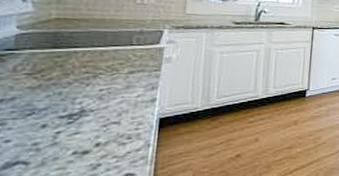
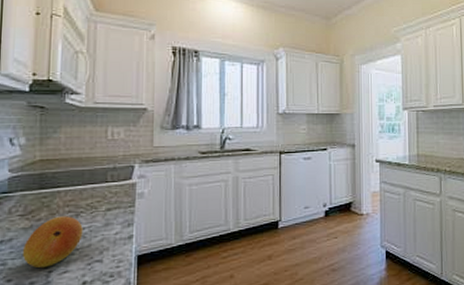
fruit: none [25,77,101,128] -> present [22,216,83,268]

